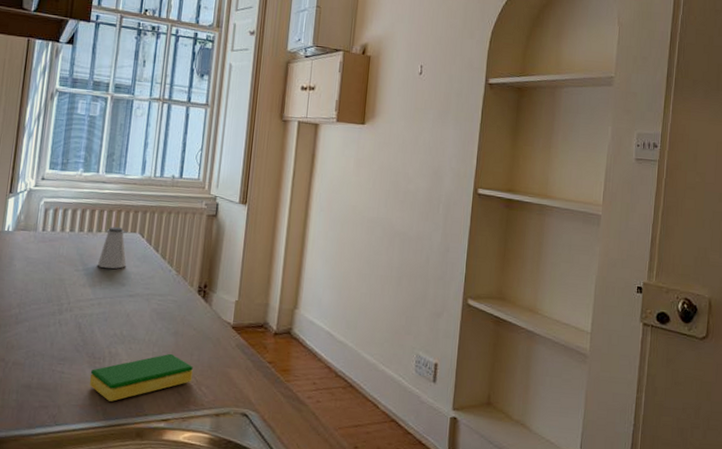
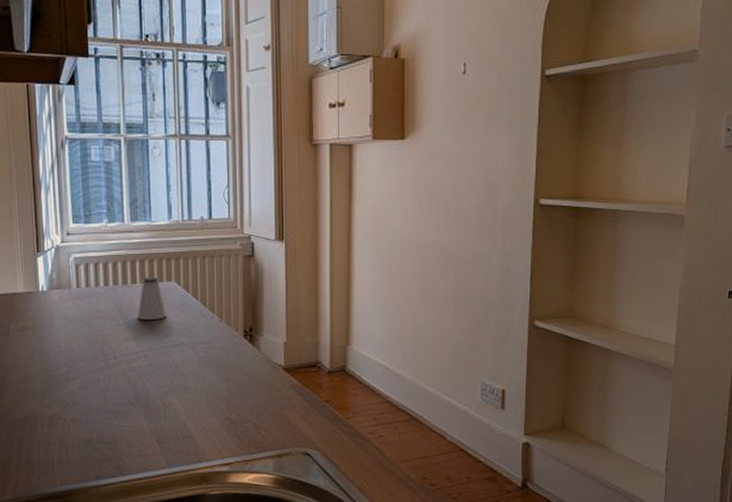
dish sponge: present [89,353,193,402] -> none [147,399,249,450]

